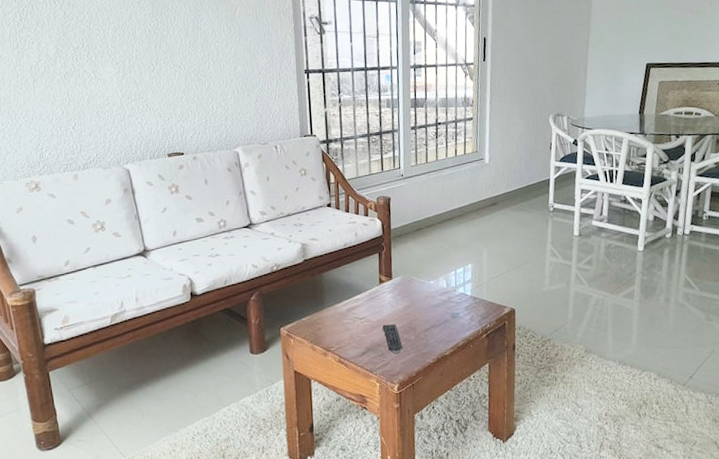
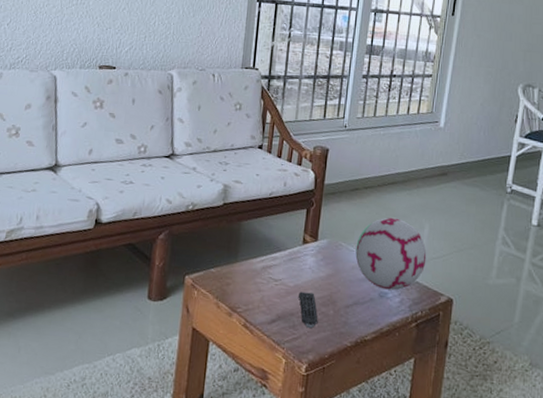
decorative ball: none [426,248,489,311] -> present [355,217,427,291]

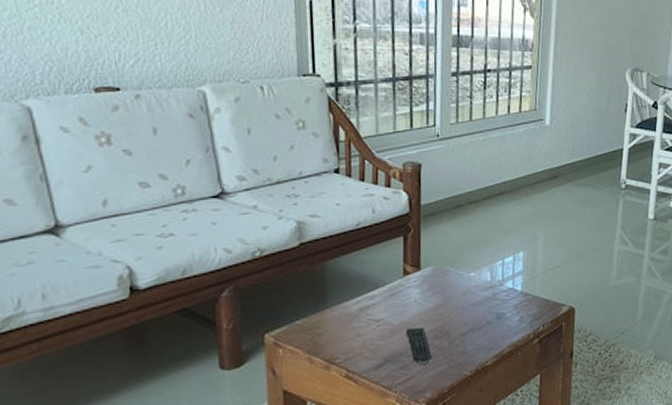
decorative ball: present [355,217,427,291] -> none [465,231,544,310]

